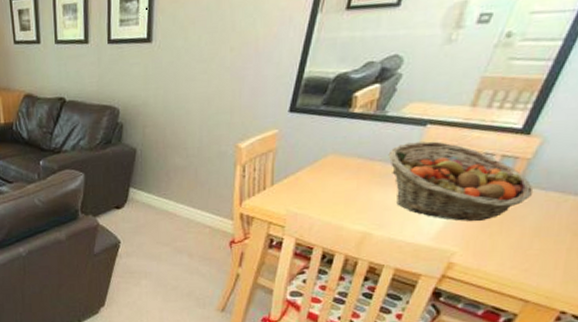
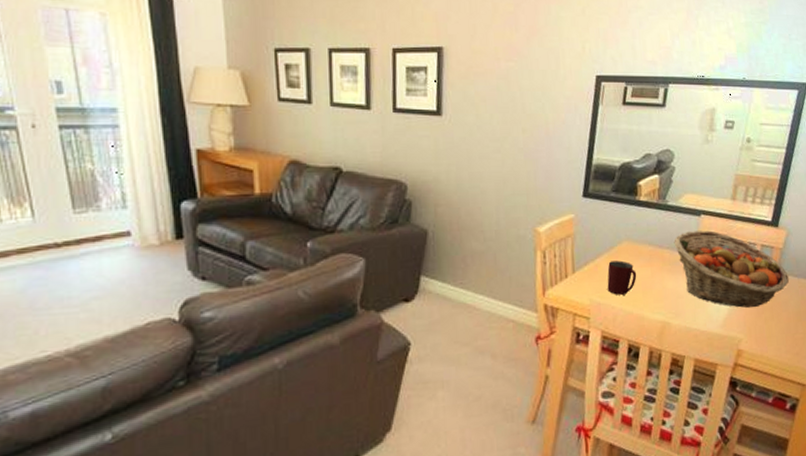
mug: none [306,173,340,206] -> present [607,260,637,295]

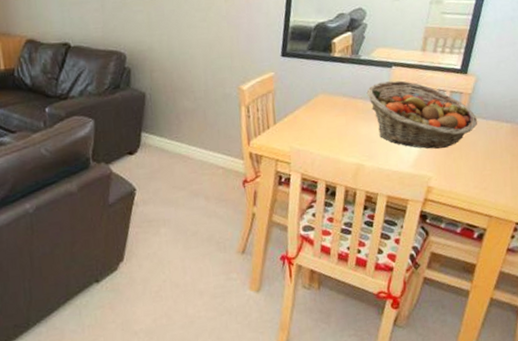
mug: present [607,260,637,295] -> none [305,111,333,142]

